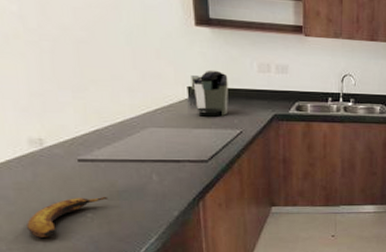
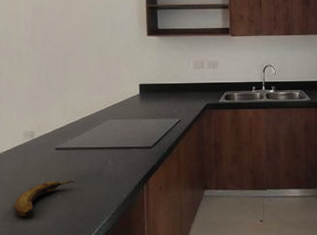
coffee maker: present [191,70,228,117] -> none [142,69,170,109]

